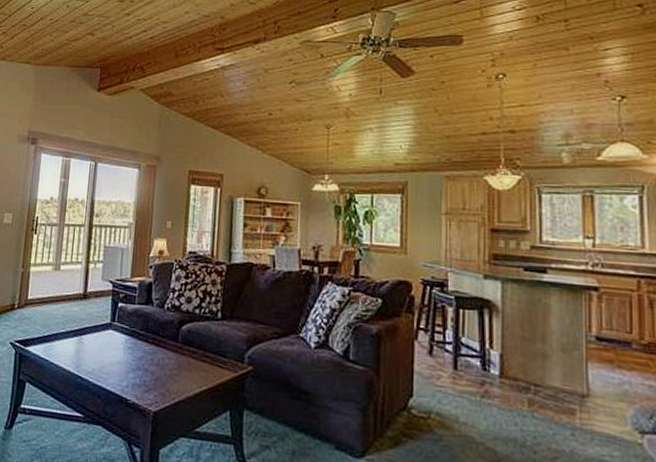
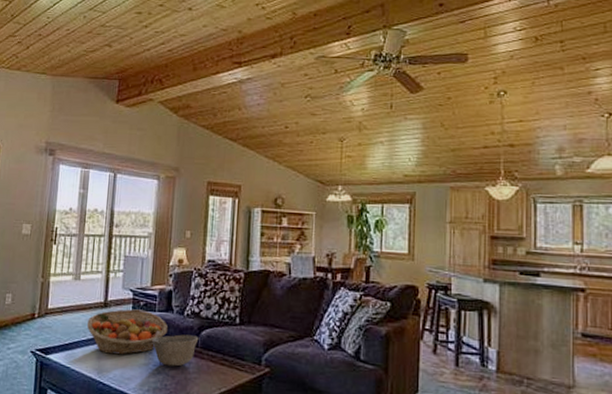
fruit basket: none [66,301,147,349] -> present [87,309,168,355]
bowl: none [131,328,180,362] -> present [152,334,199,367]

